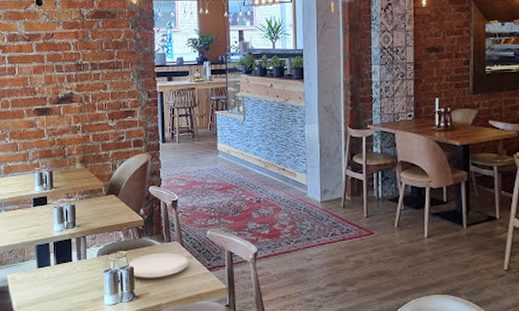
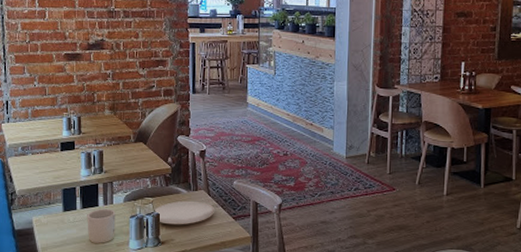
mug: none [61,264,90,300] -> present [87,209,116,243]

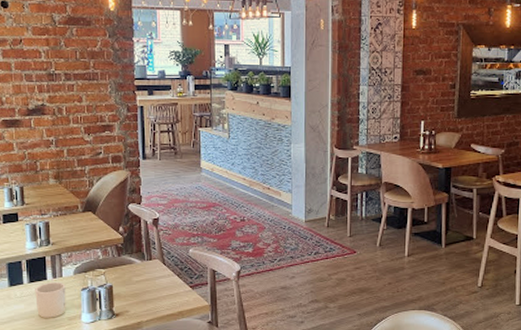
plate: present [153,200,215,225] -> none [105,270,171,296]

